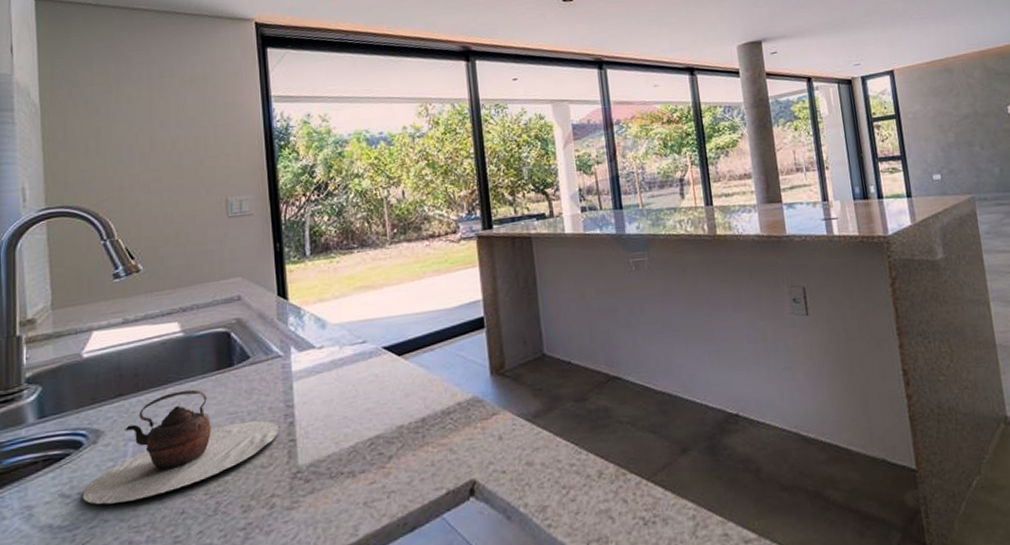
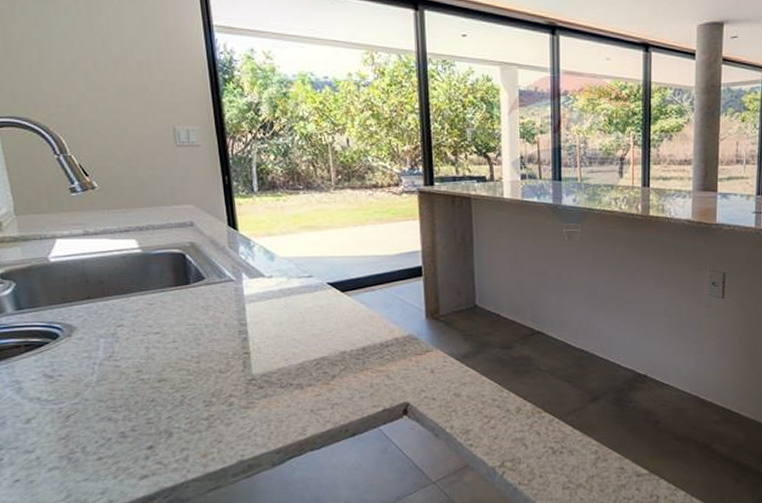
teapot: present [82,389,280,504] -> none [63,300,235,387]

